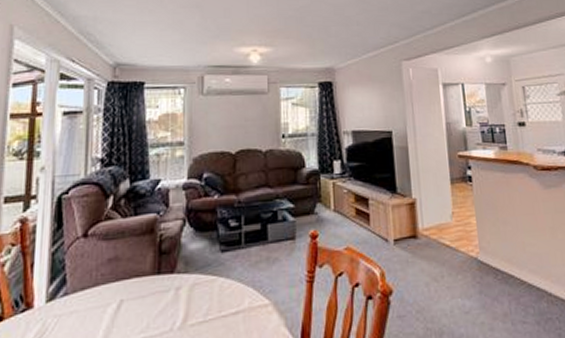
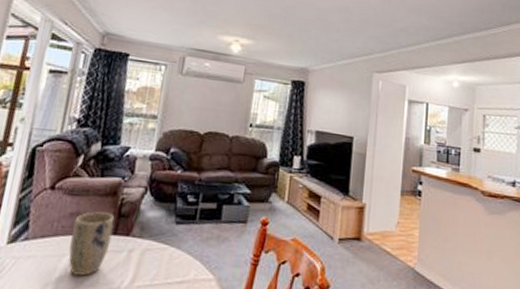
plant pot: none [113,252,156,324] -> present [68,211,115,276]

